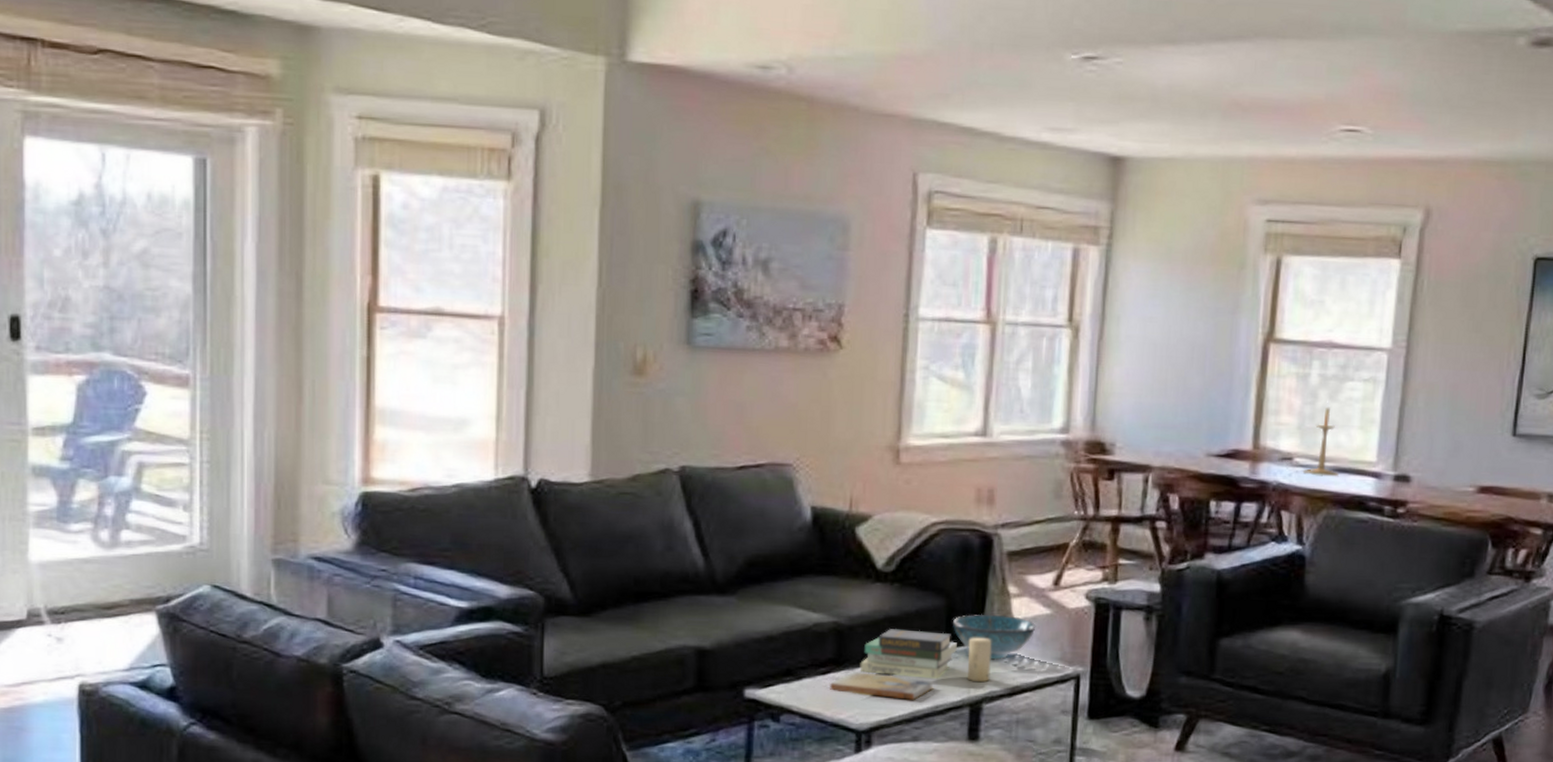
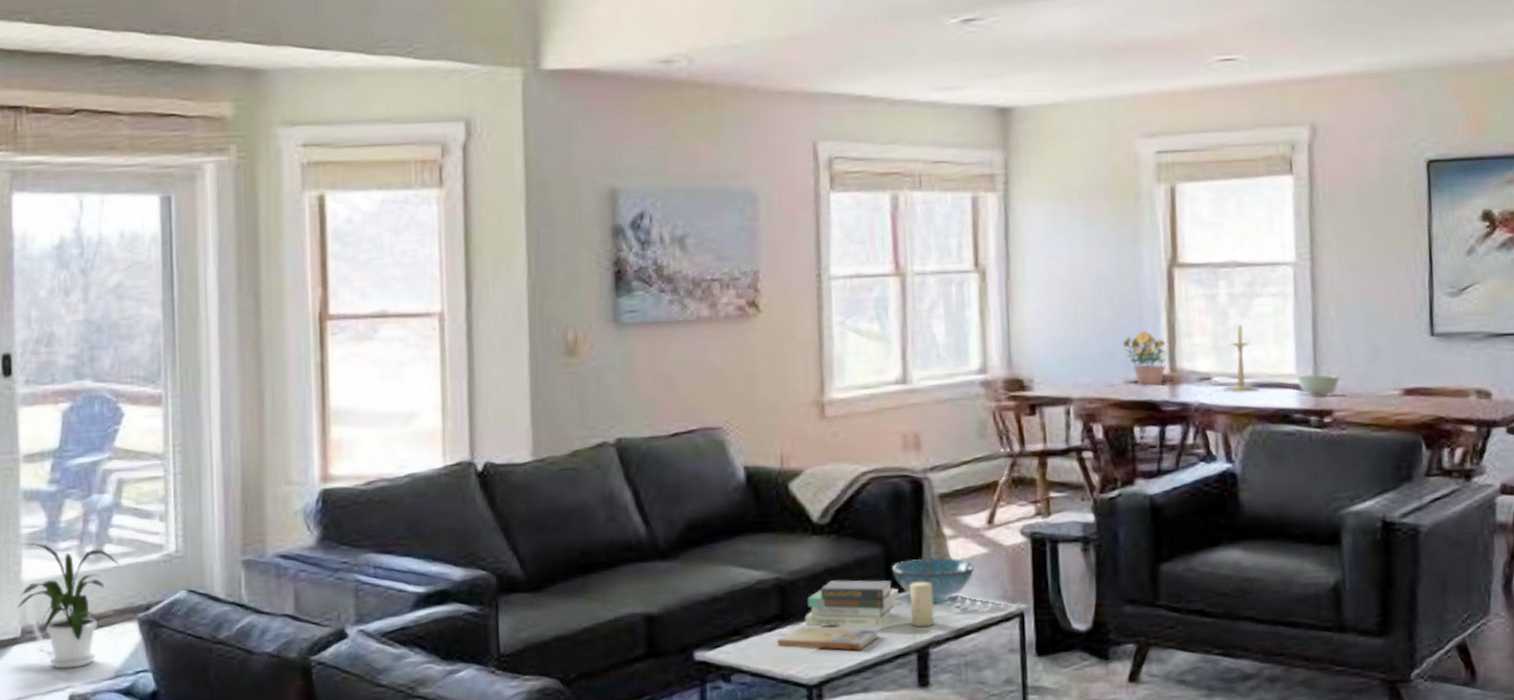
house plant: none [23,522,138,657] -> present [18,543,120,669]
flowerpot: none [1210,404,1254,462] -> present [1123,331,1169,386]
bowl: none [1377,463,1419,489] -> present [1297,374,1341,398]

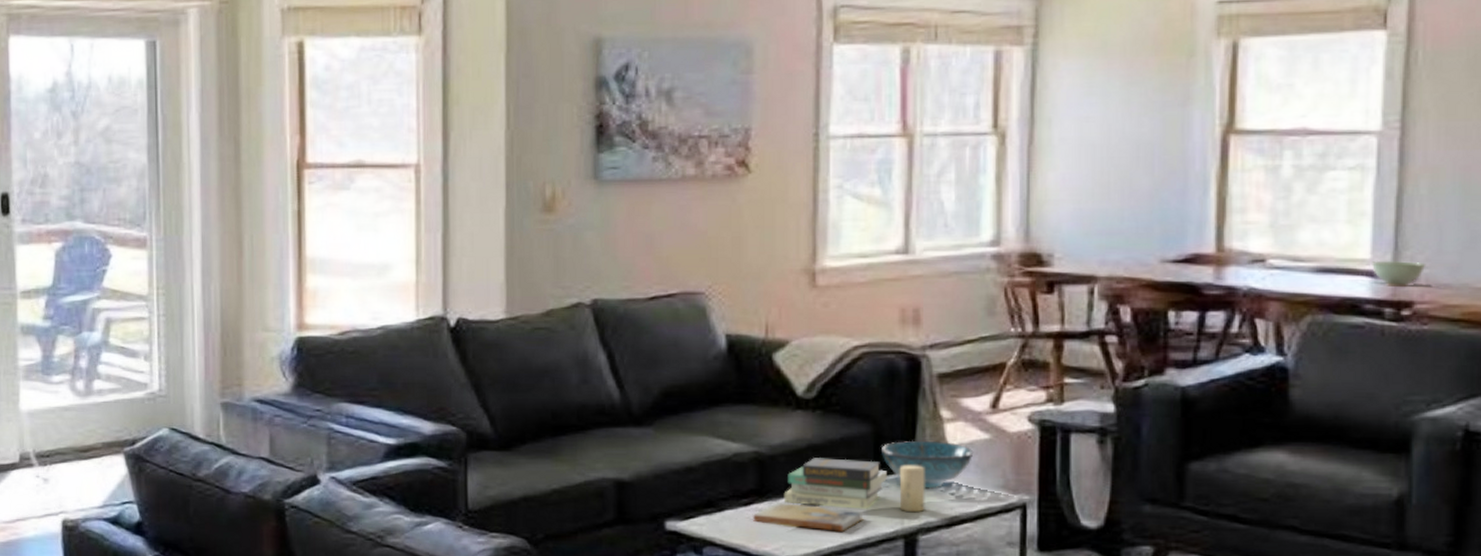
house plant: present [18,543,120,669] -> none [16,375,108,495]
flowerpot: present [1123,331,1169,386] -> none [1163,205,1216,267]
candlestick: present [1222,317,1260,393] -> none [1278,192,1324,278]

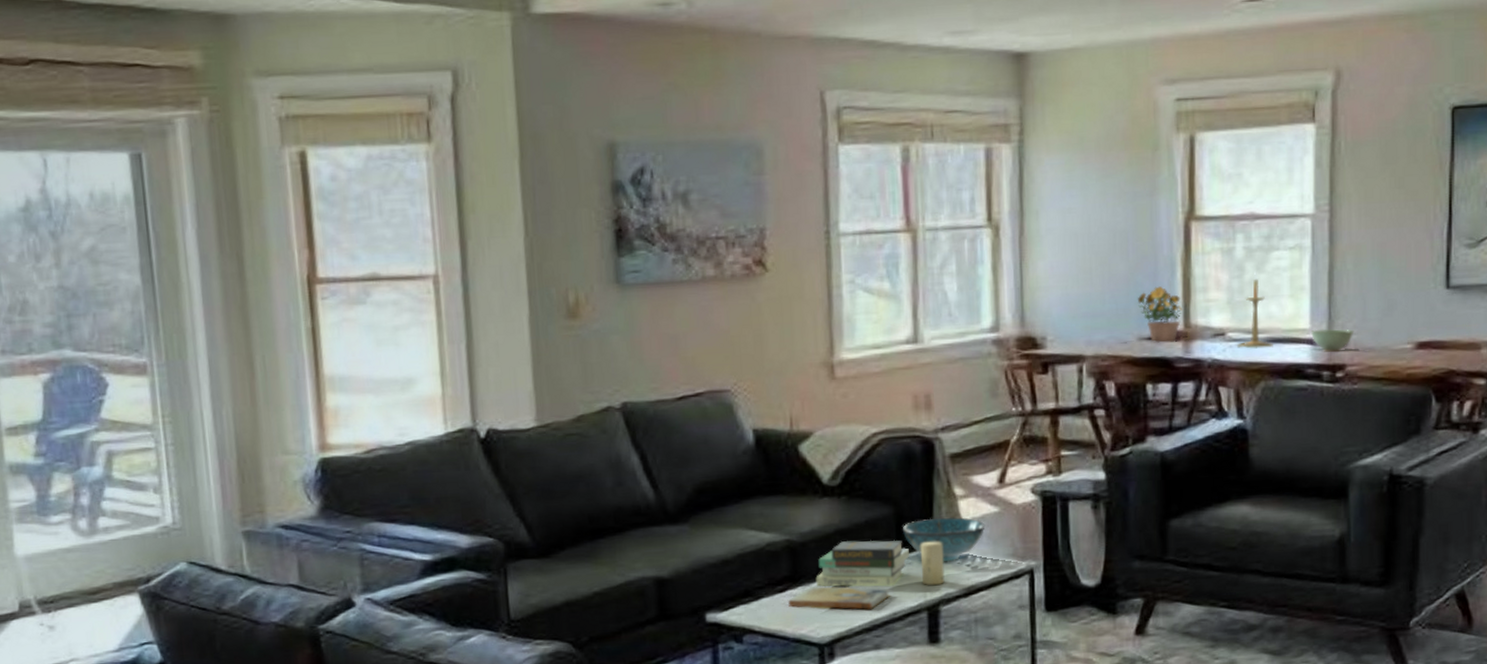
flowerpot: none [1163,205,1216,267] -> present [1138,286,1183,343]
candlestick: none [1278,192,1324,278] -> present [1236,271,1273,349]

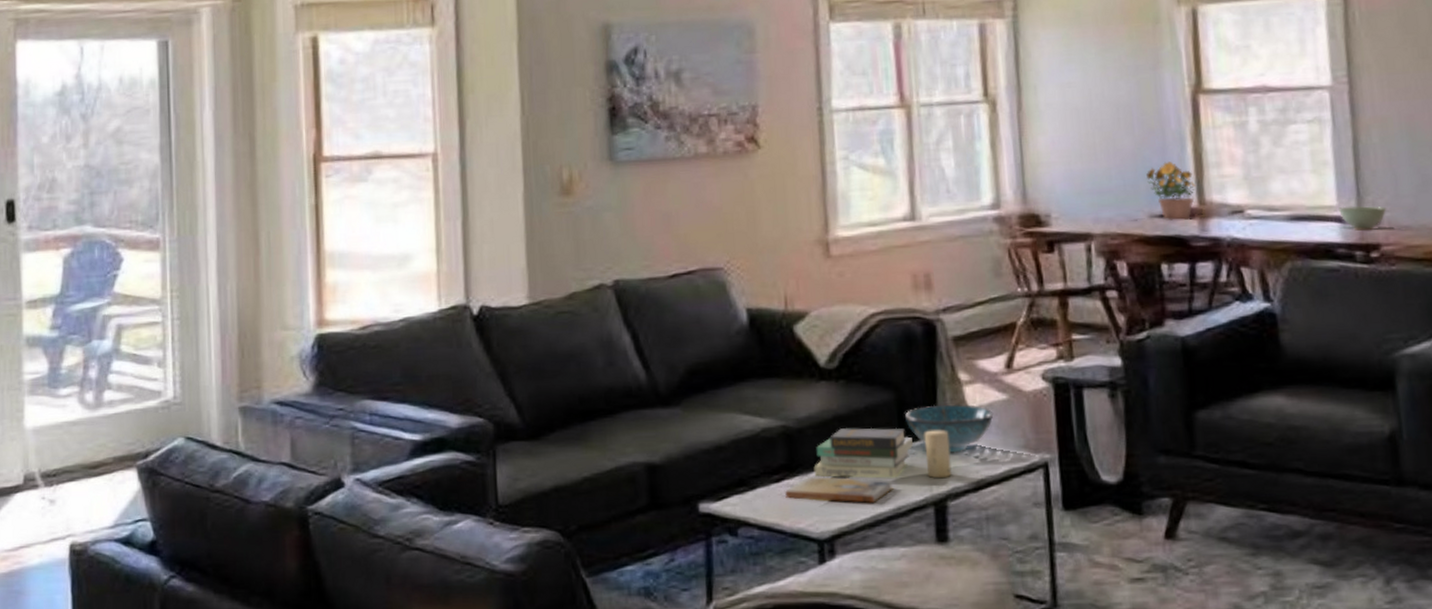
candlestick: present [1236,271,1273,349] -> none [1257,145,1298,227]

